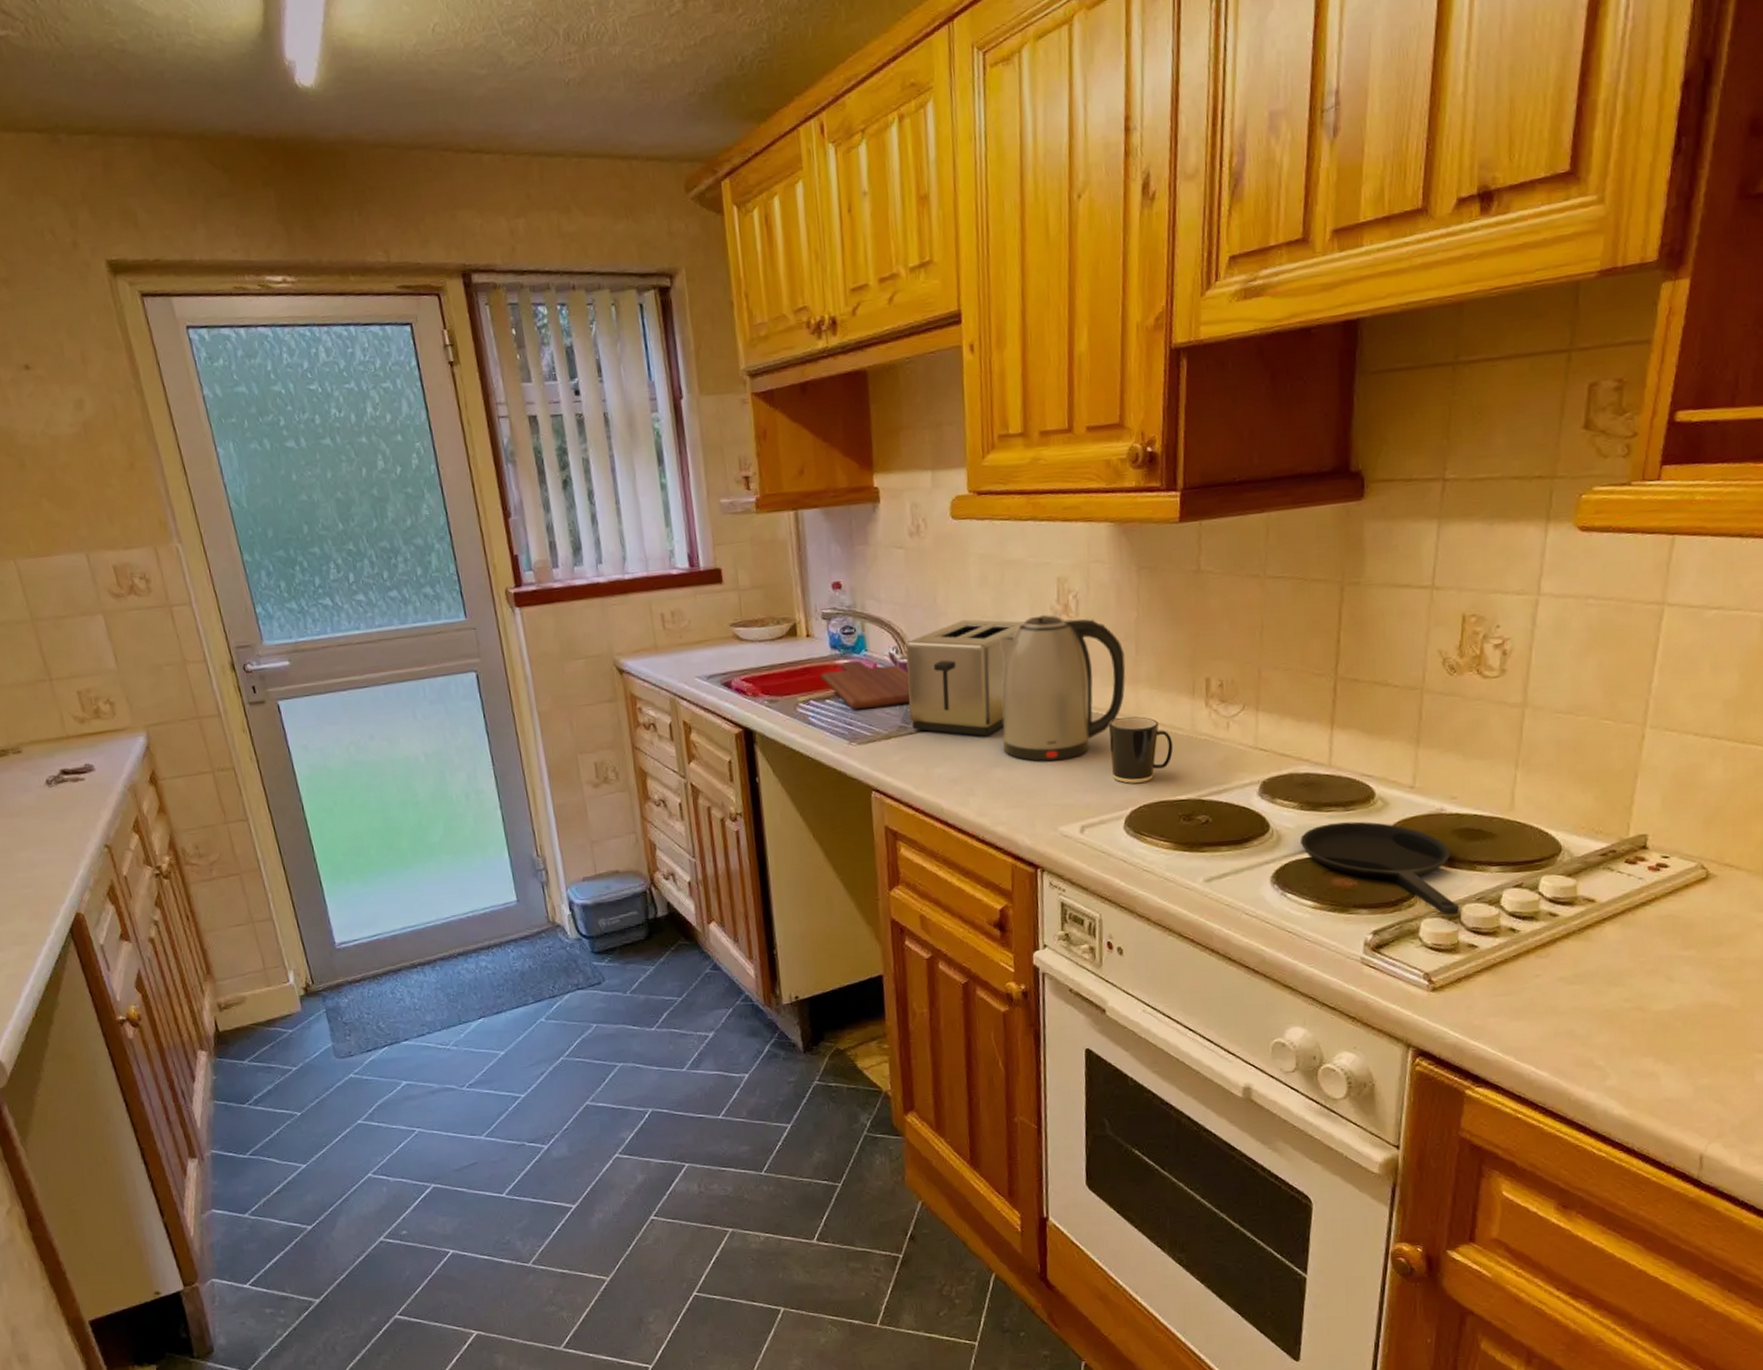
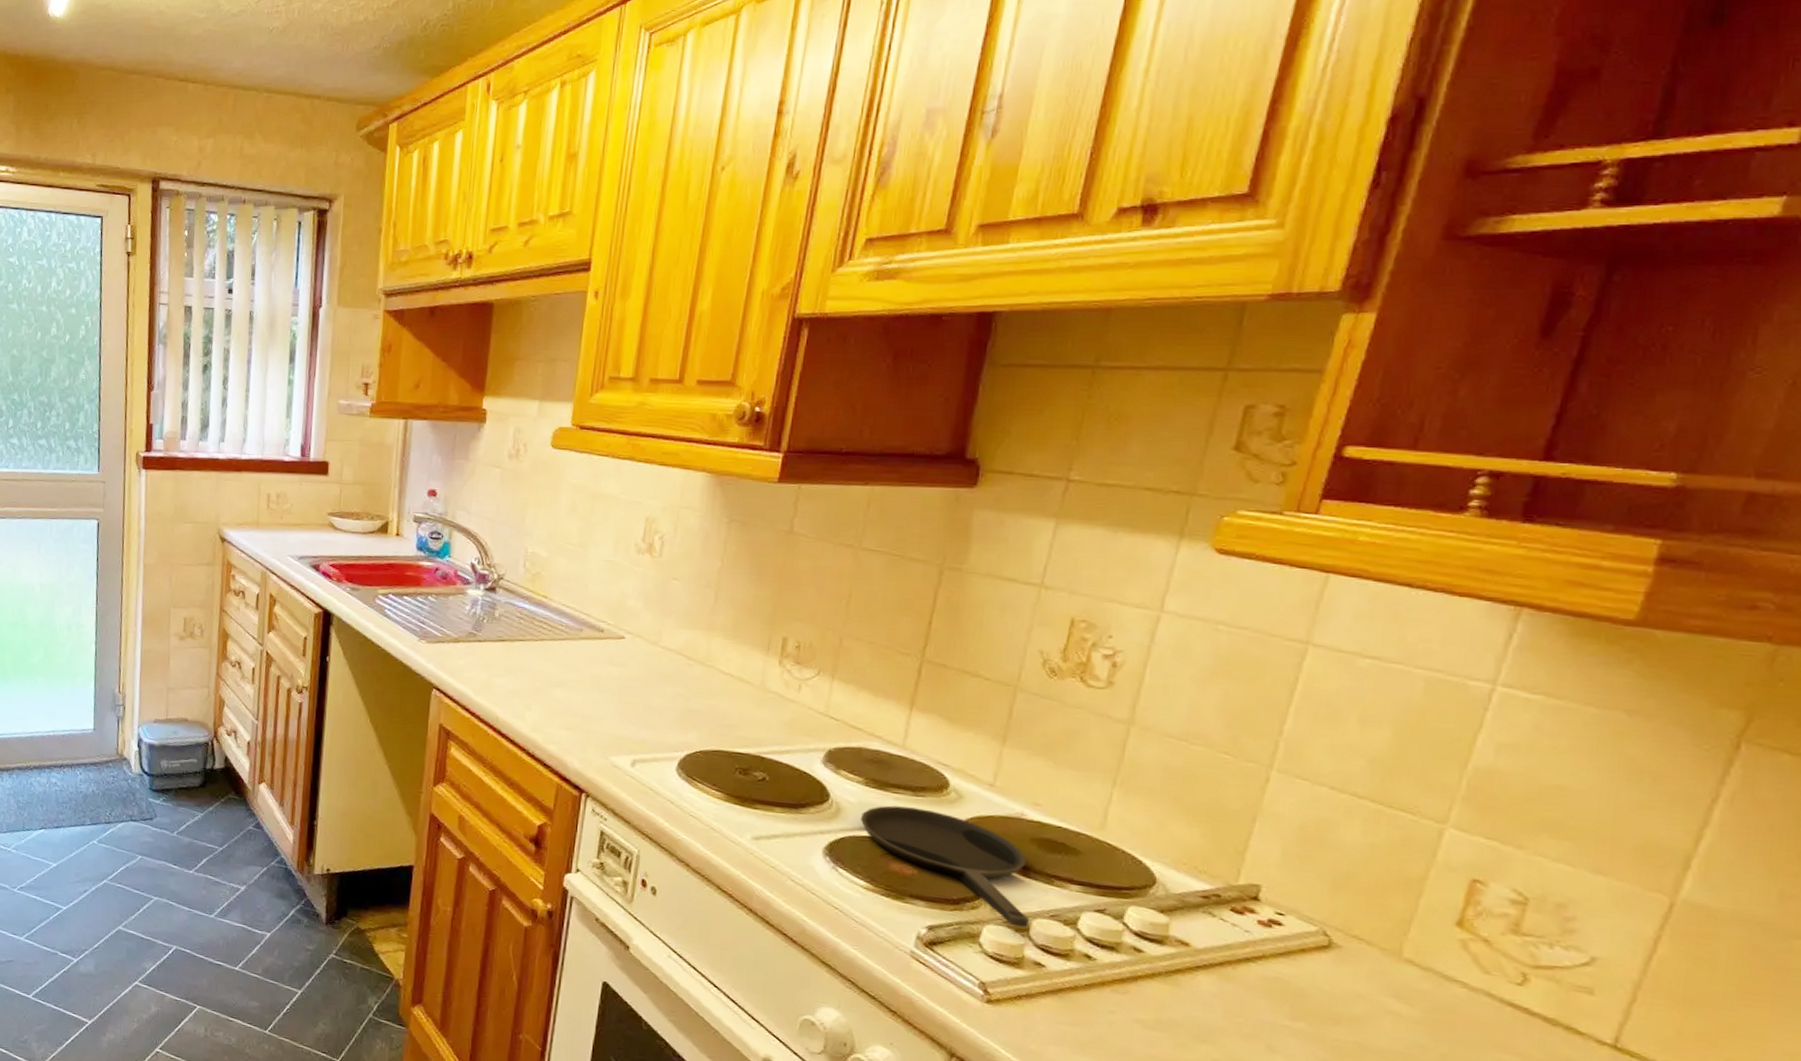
cutting board: present [820,660,910,710] -> none [402,564,486,613]
toaster: present [906,619,1024,736] -> none [480,542,606,656]
kettle: present [999,615,1126,761] -> none [567,550,703,693]
mug: present [1109,716,1174,784] -> none [671,661,740,729]

